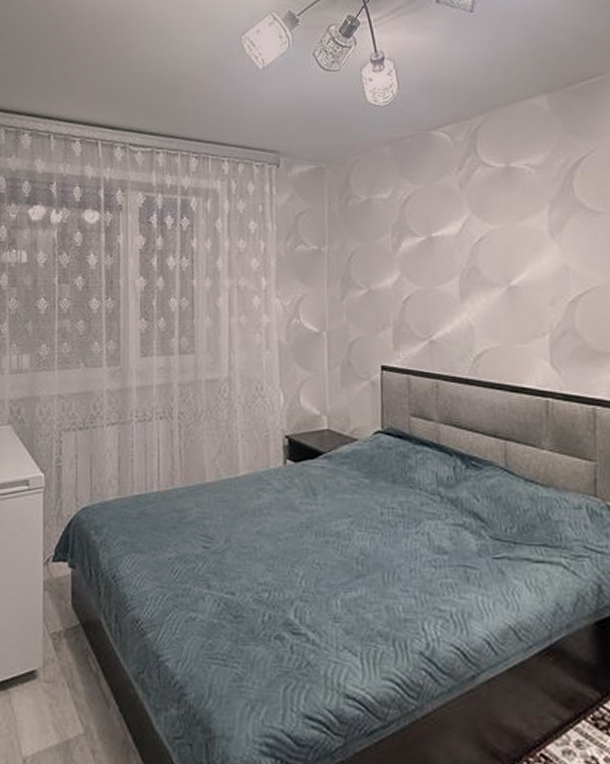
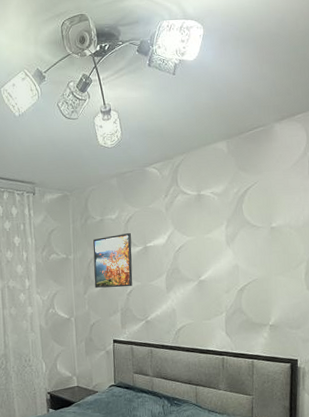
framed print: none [355,217,411,293] -> present [93,232,133,288]

